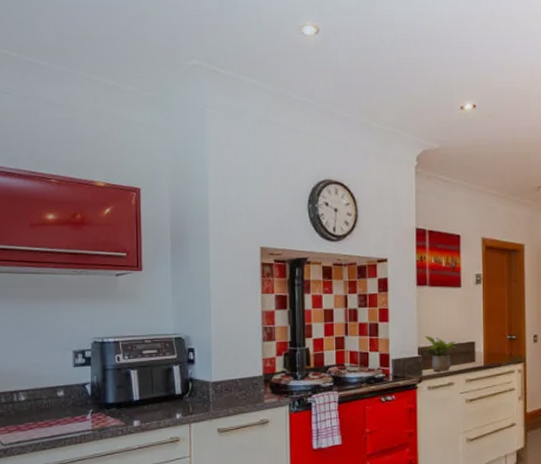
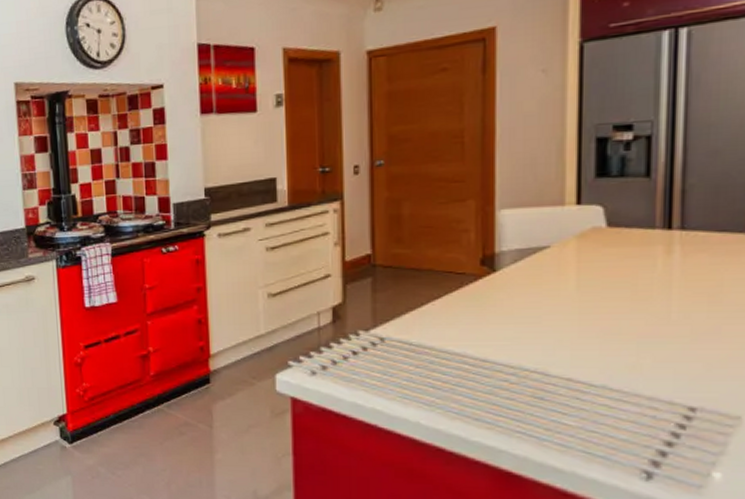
potted plant: present [423,336,456,372] -> none [211,174,252,216]

